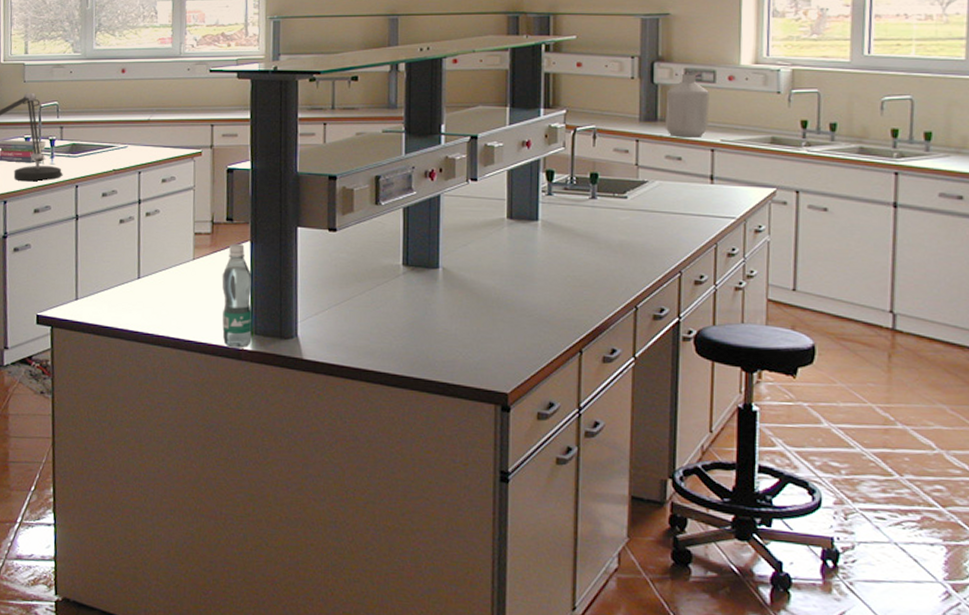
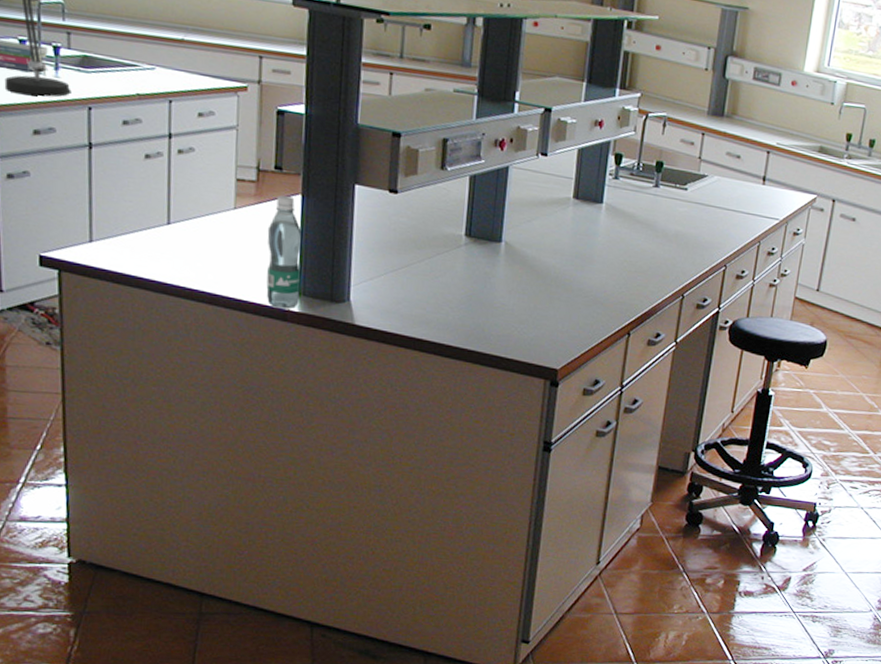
bottle: present [664,74,710,138] -> none [729,72,773,138]

